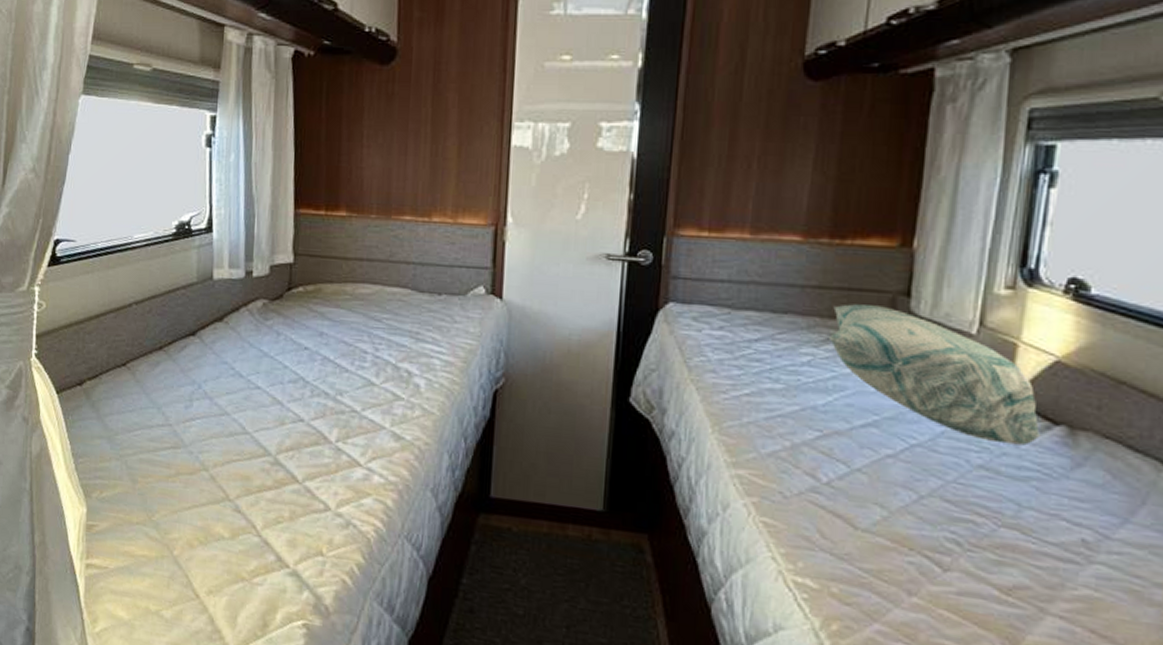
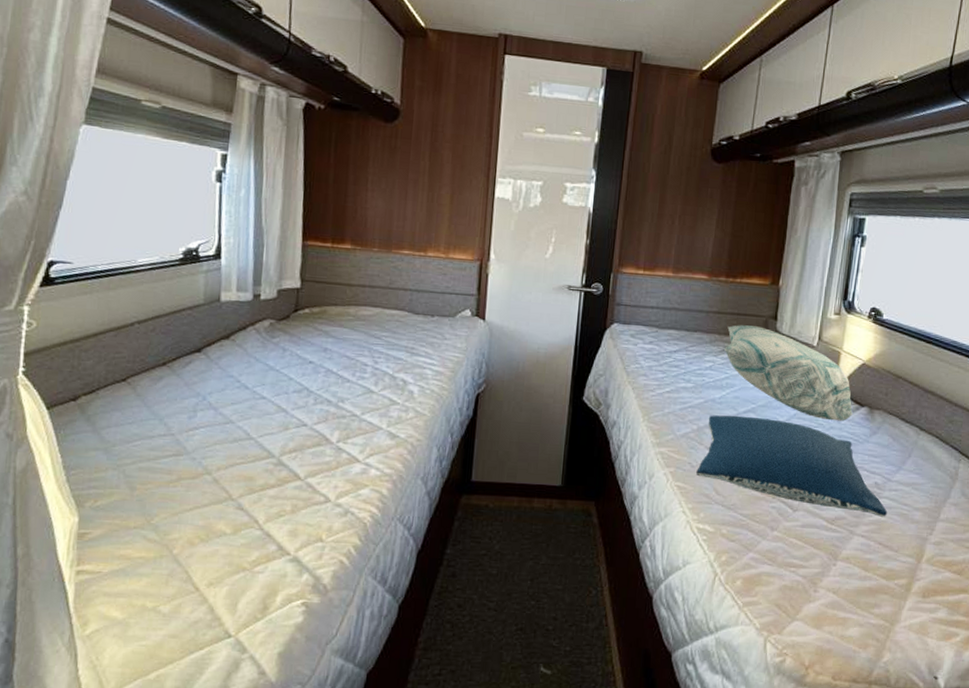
pillow: none [791,428,1105,592] -> present [696,415,888,517]

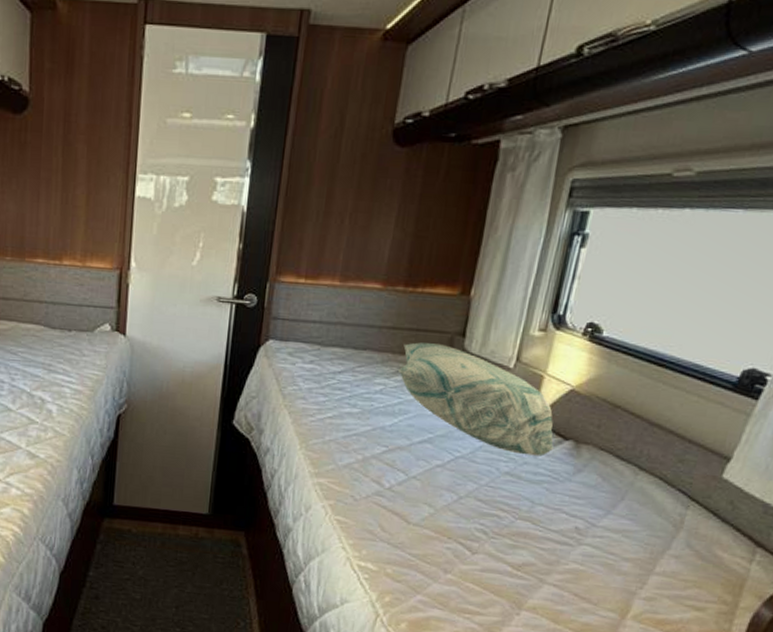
pillow: present [696,415,888,517] -> none [359,444,589,566]

